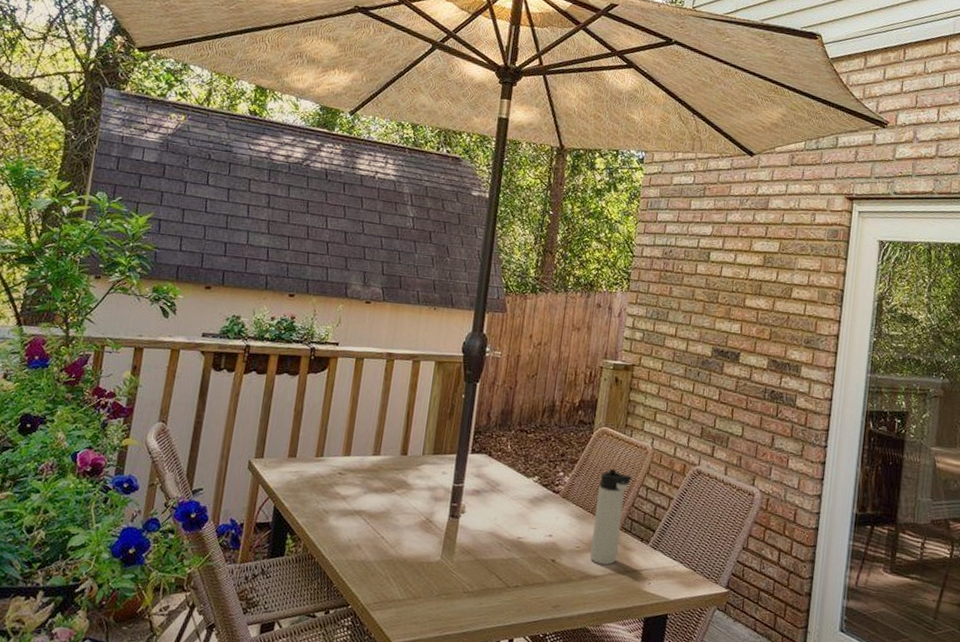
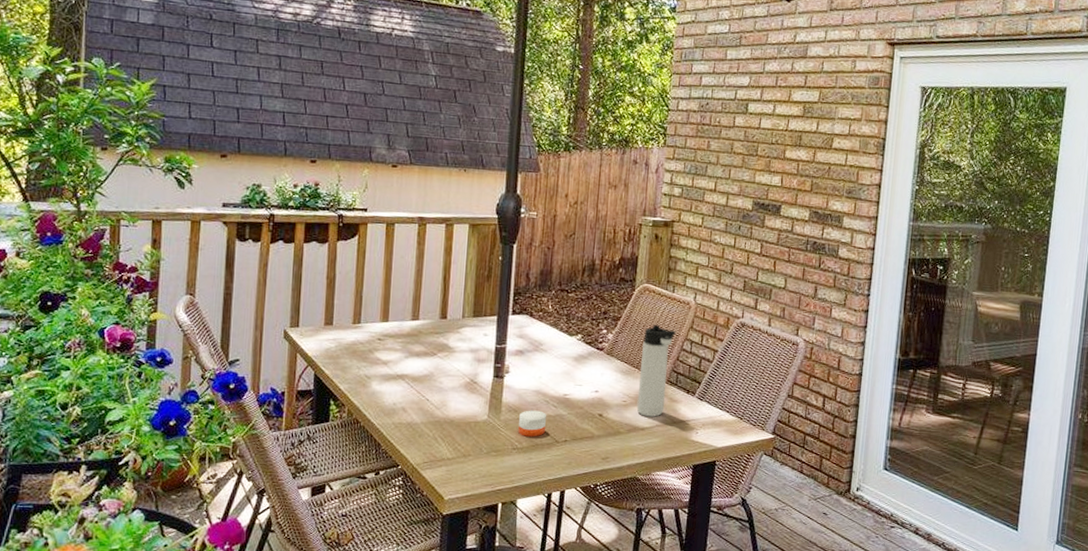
candle: none [470,552,499,581] -> present [518,410,546,437]

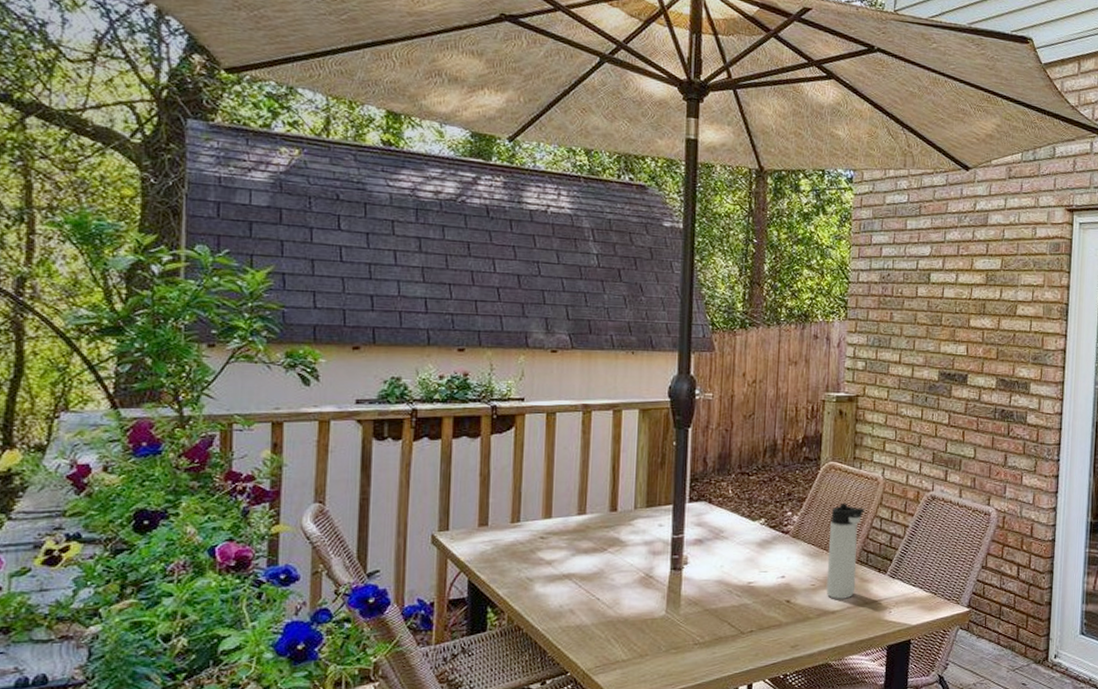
candle: present [518,410,546,437] -> none [700,601,730,630]

